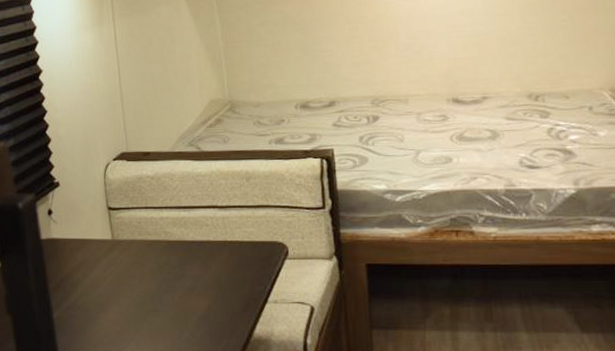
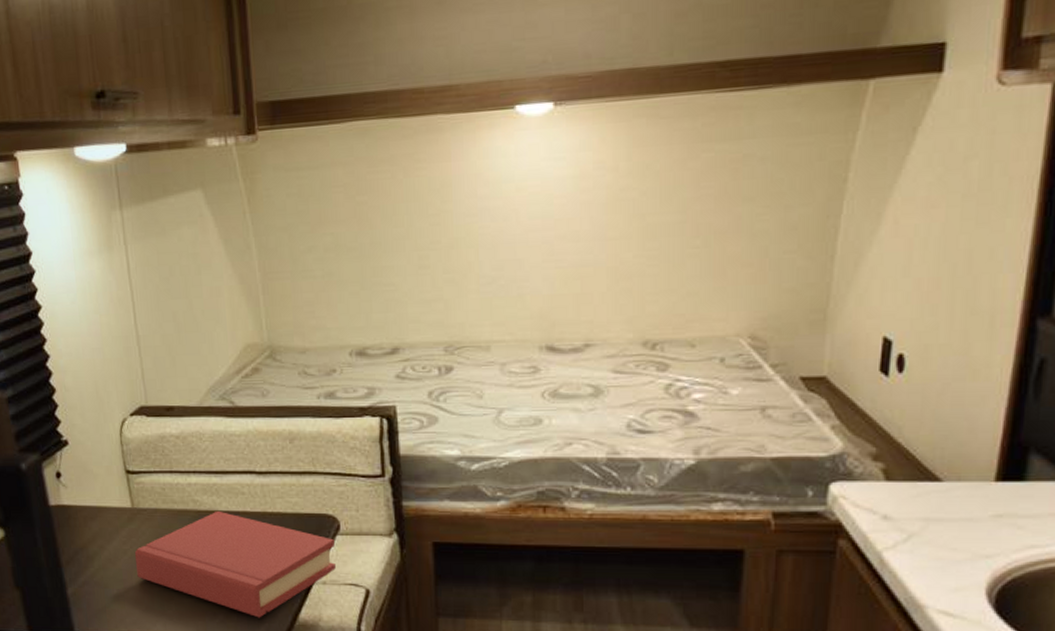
hardback book: none [113,240,285,335] -> present [134,510,336,618]

